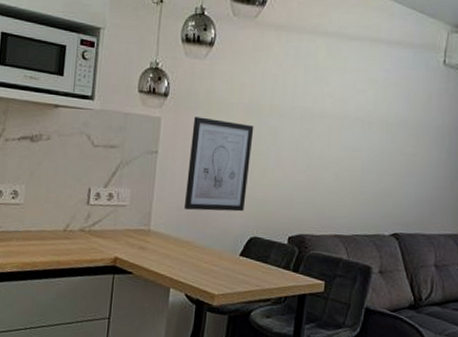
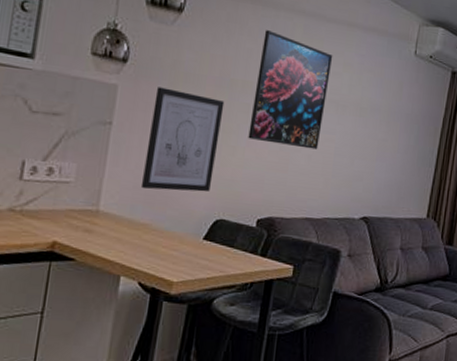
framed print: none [277,54,357,168] -> present [248,30,333,150]

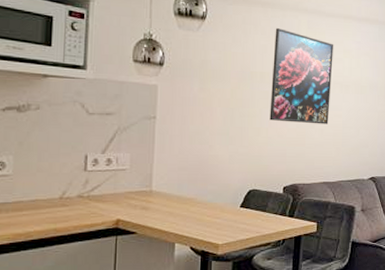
wall art: present [140,87,225,192] -> none [184,84,247,170]

